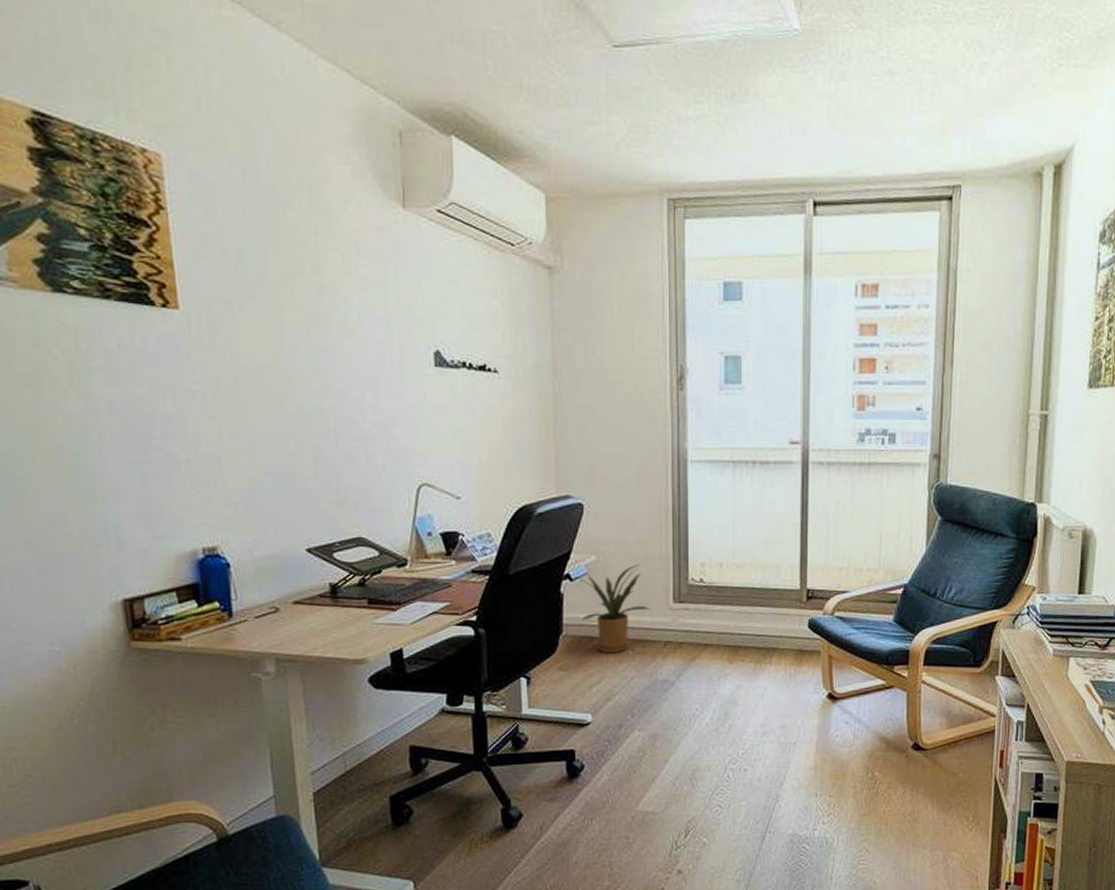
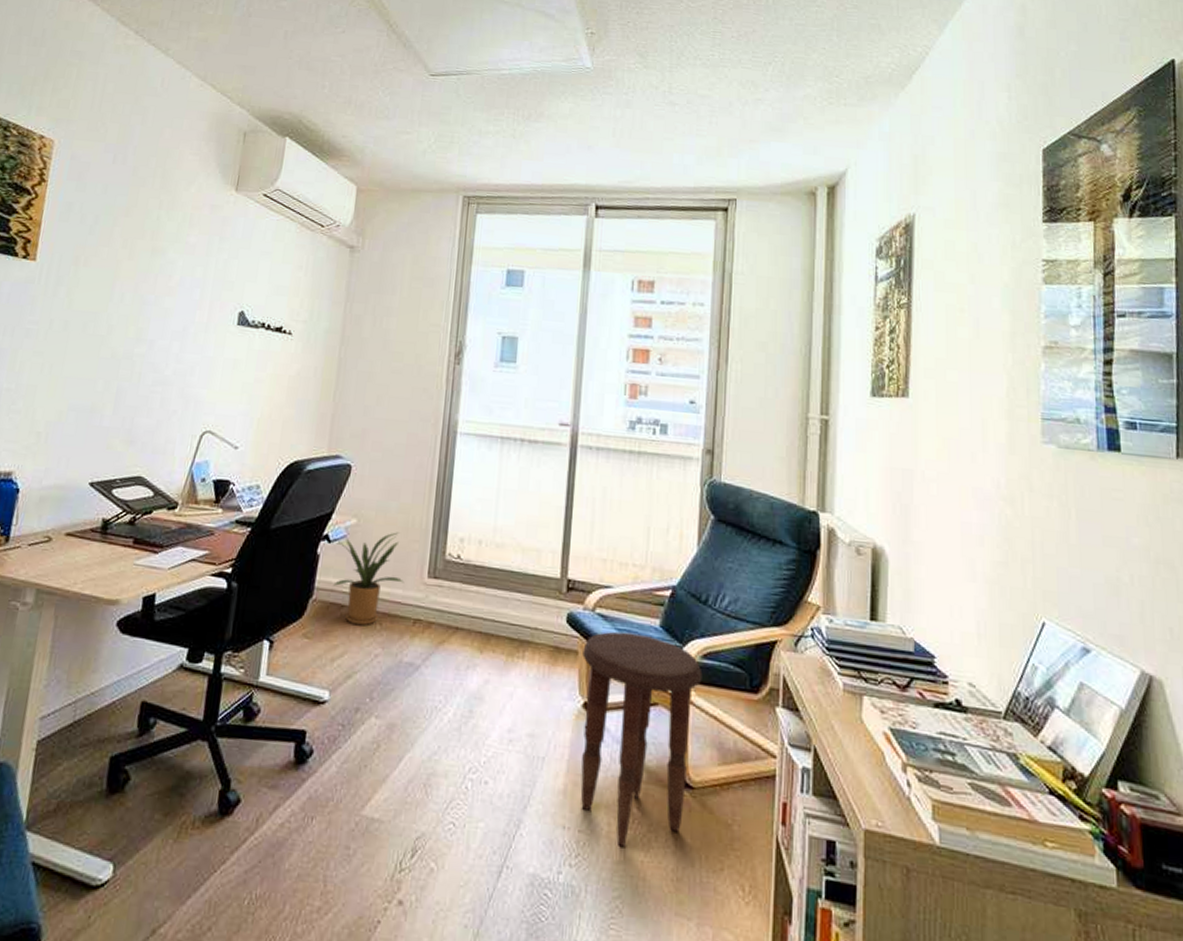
side table: none [825,629,932,804] -> present [580,631,703,848]

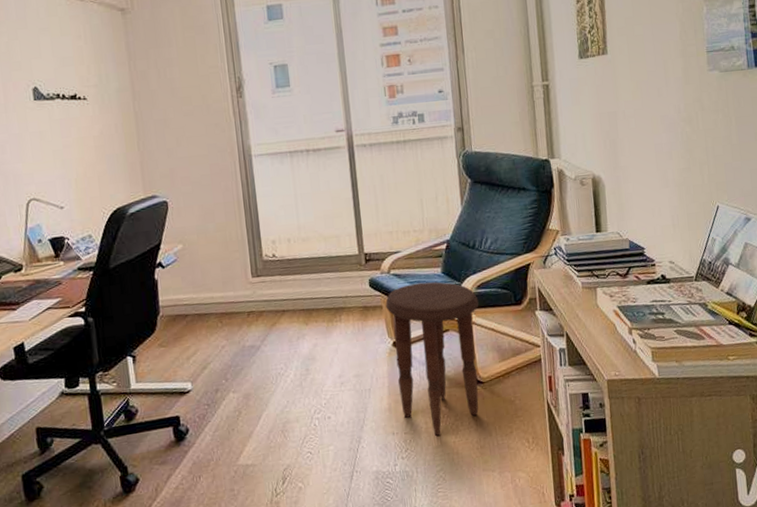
house plant: present [333,532,405,626] -> none [171,247,234,328]

